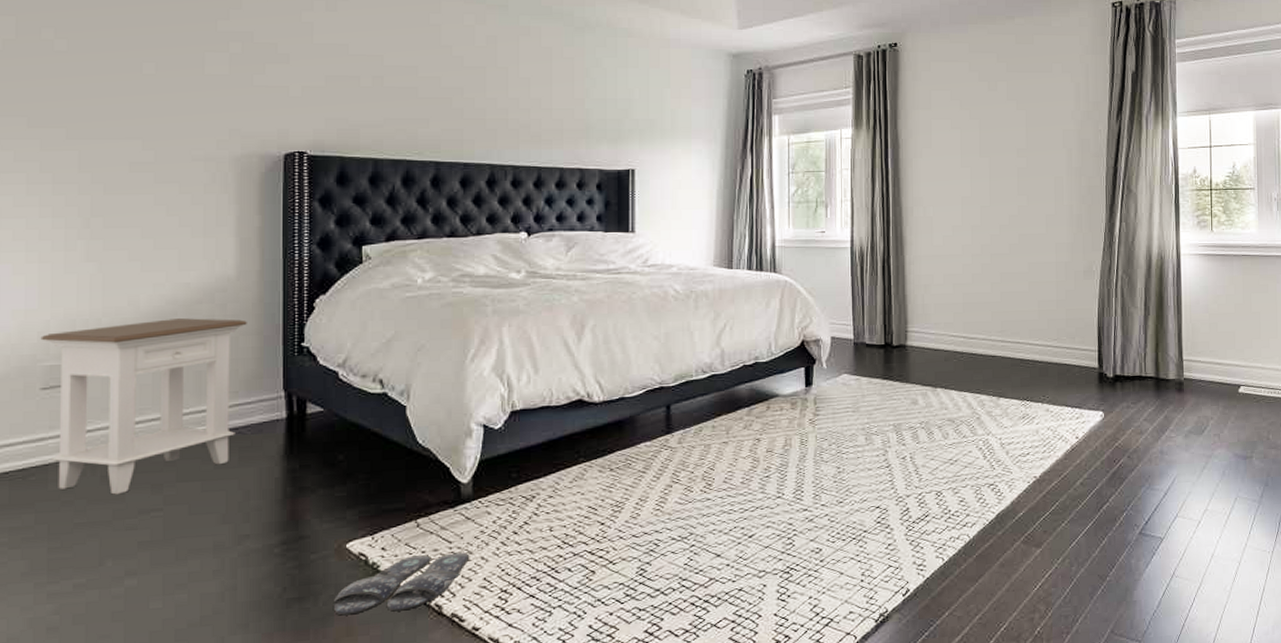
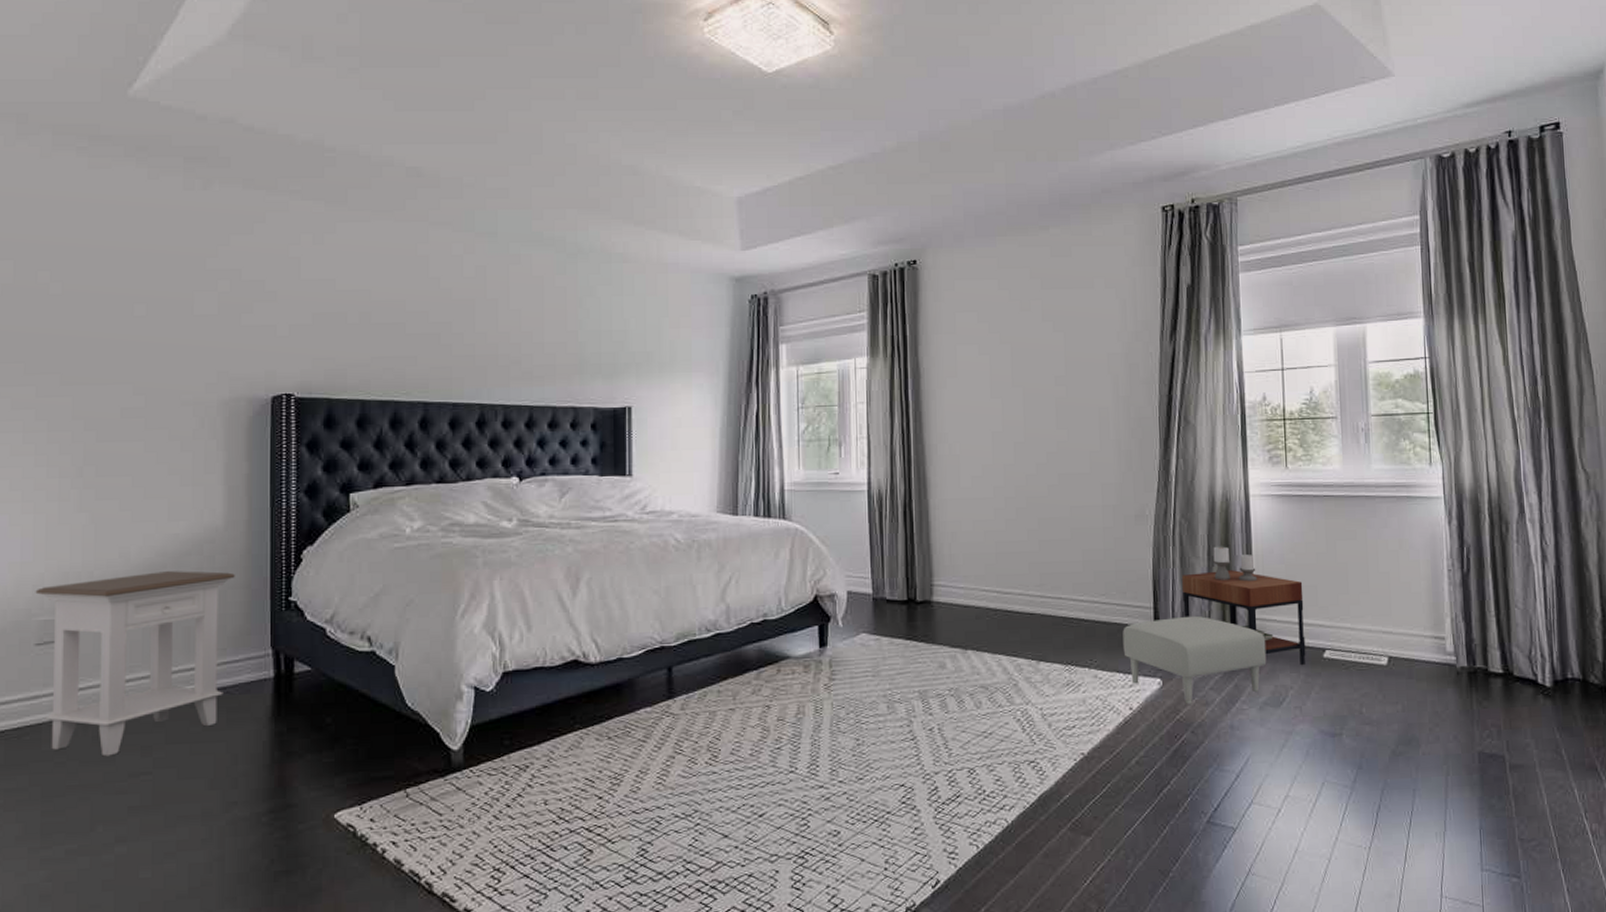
slippers: present [333,552,470,616] -> none [321,826,461,892]
ottoman: none [1071,357,1192,433] -> present [1123,615,1267,704]
side table: none [1123,298,1224,399] -> present [1182,546,1306,665]

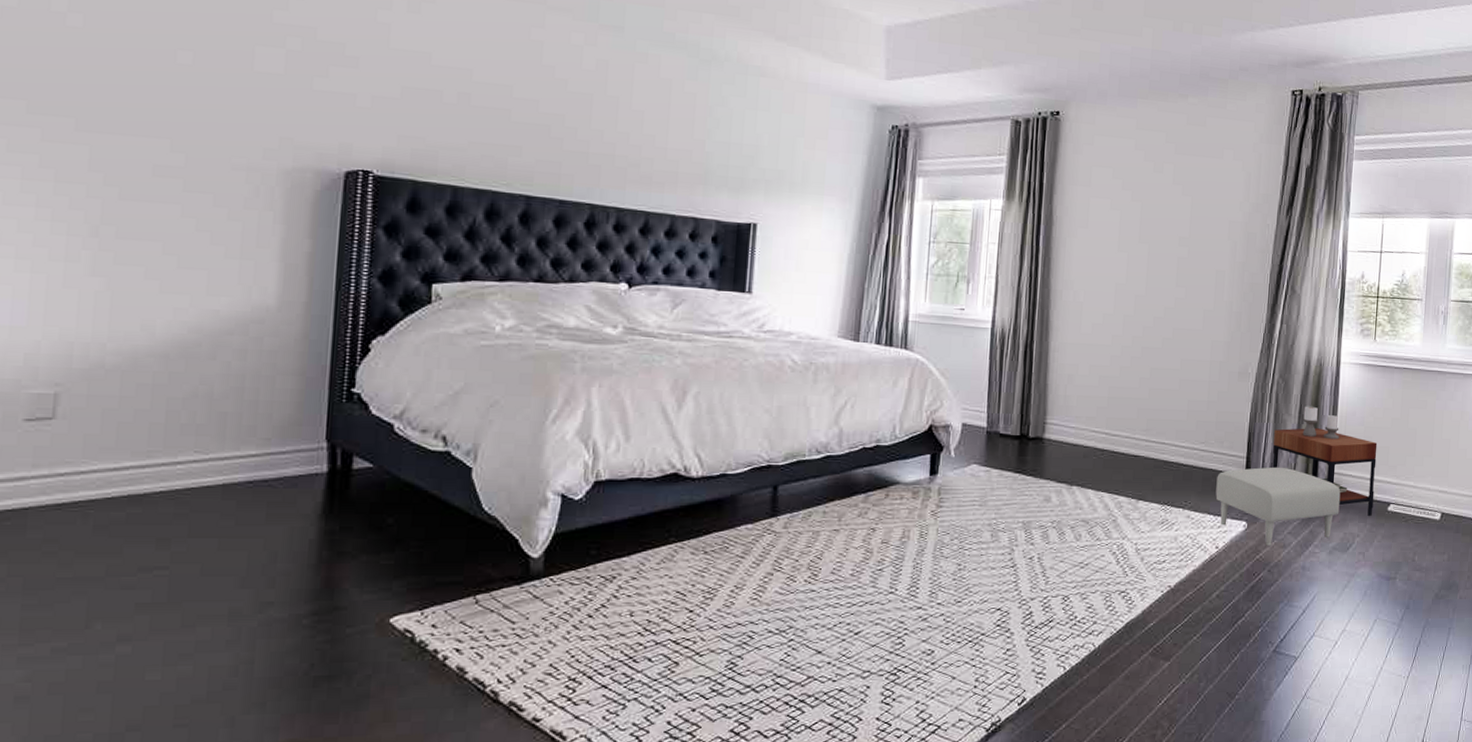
nightstand: present [35,571,235,757] -> none [27,350,287,548]

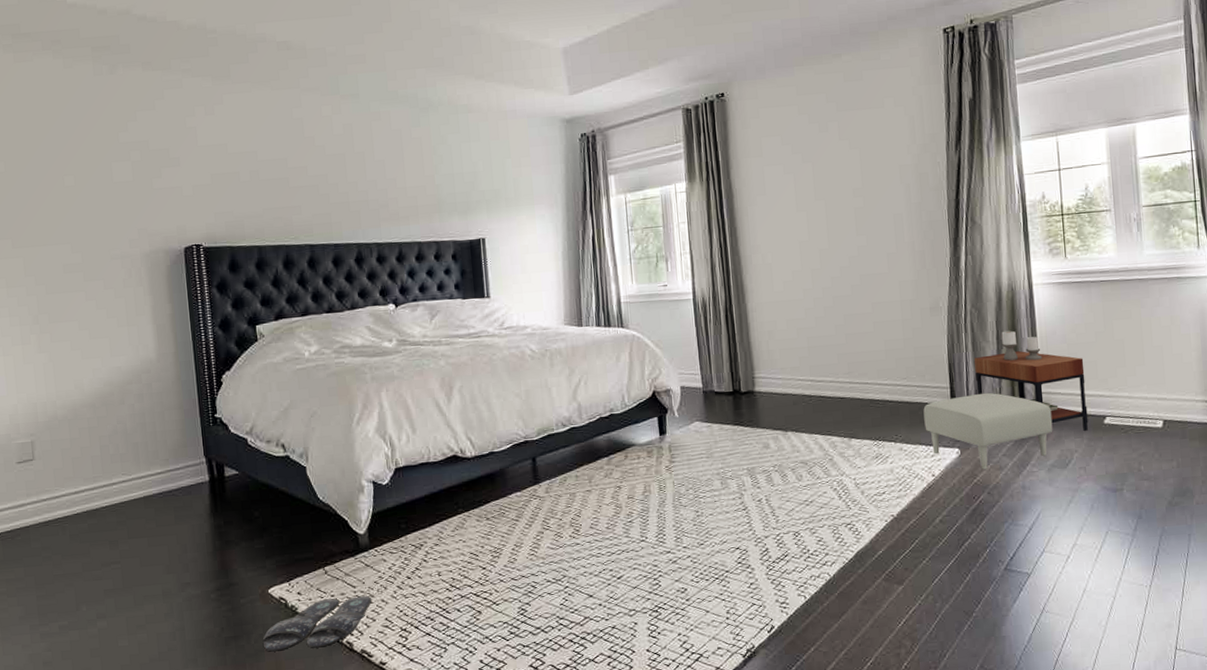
slippers: none [369,634,536,698] -> present [262,595,372,652]

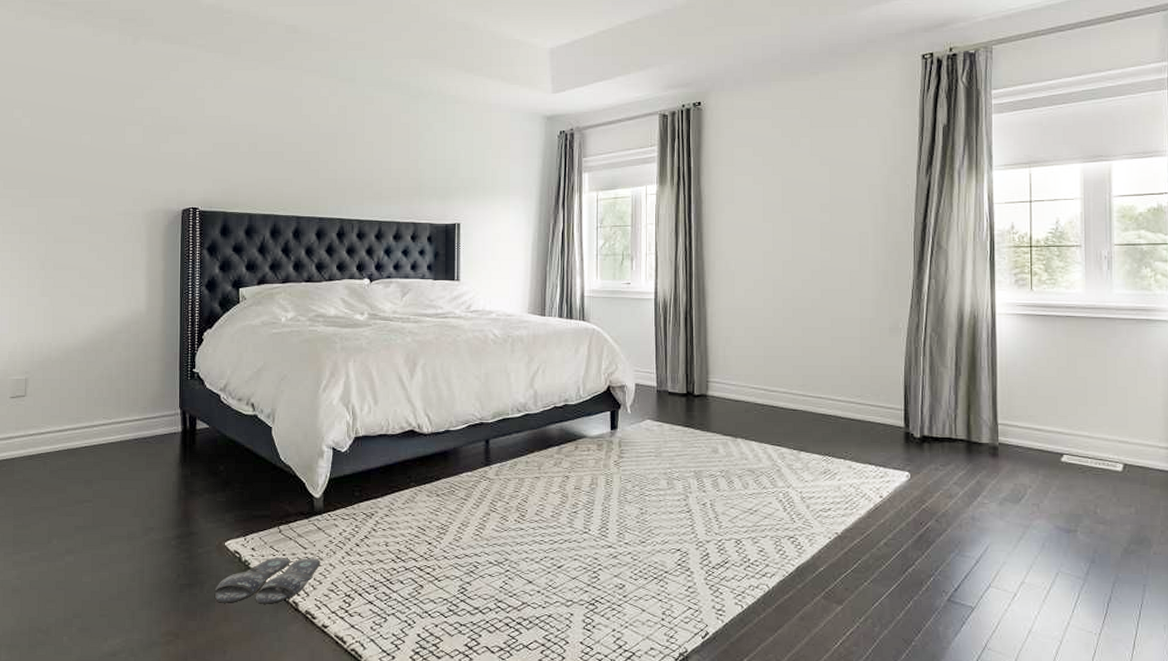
ottoman: present [923,392,1053,469] -> none [875,418,1007,496]
side table: present [974,330,1089,431] -> none [931,358,1045,467]

